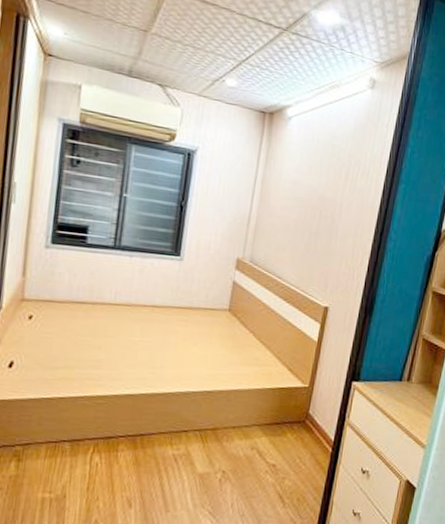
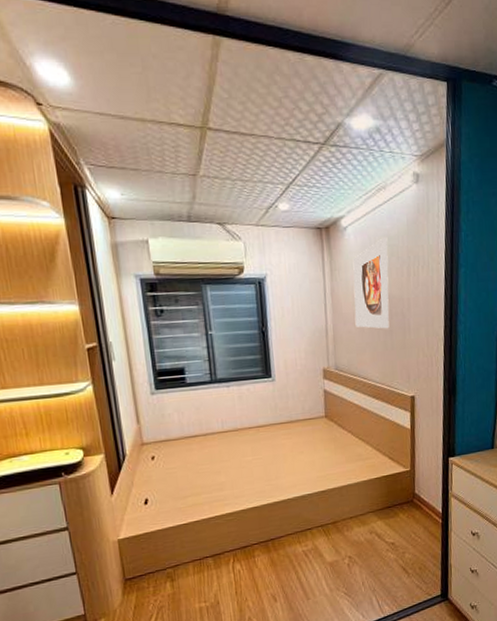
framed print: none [280,136,332,231] -> present [352,237,389,329]

